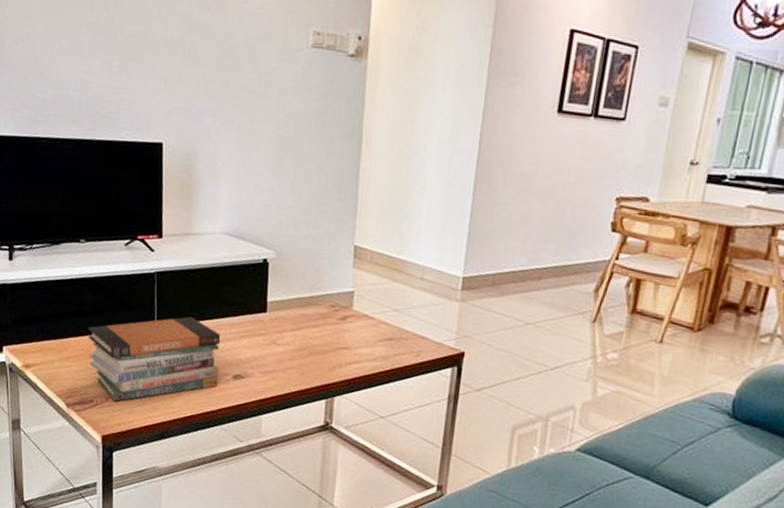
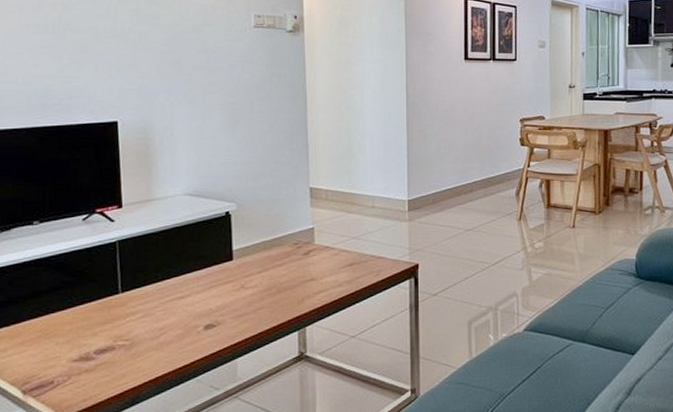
book stack: present [88,316,221,402] -> none [45,277,190,378]

